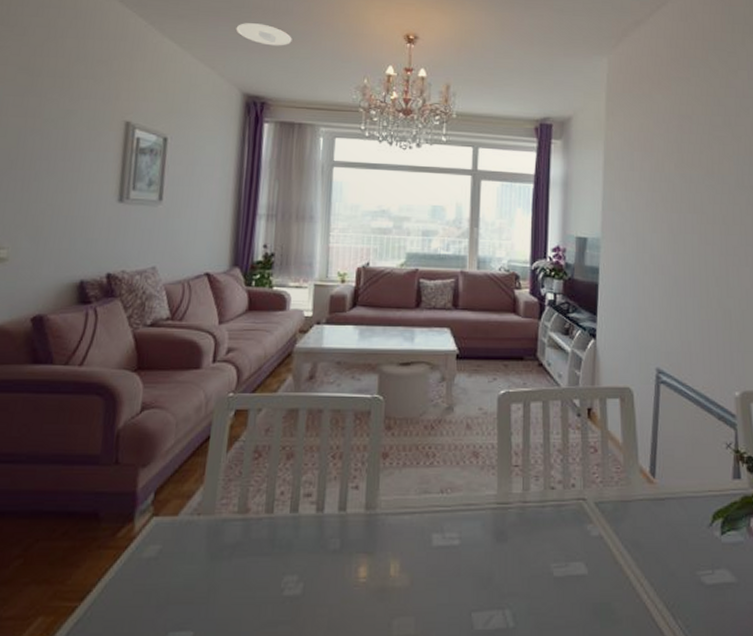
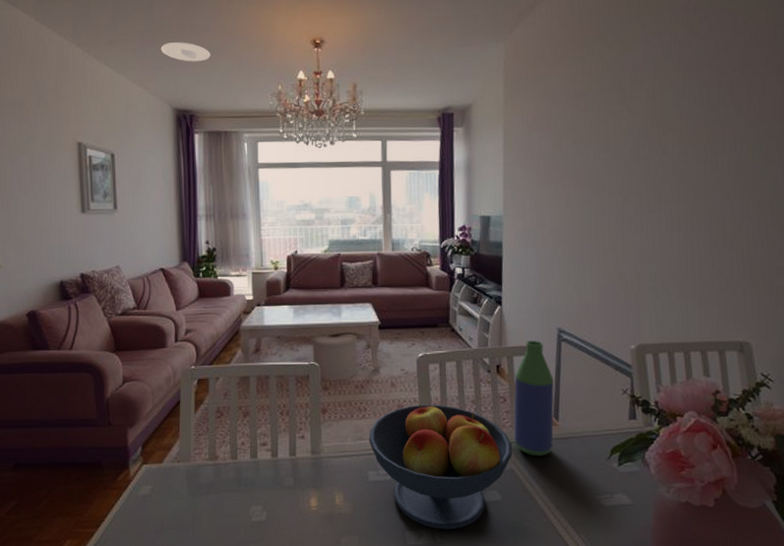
fruit bowl: none [435,451,601,611] -> present [368,404,512,530]
bottle: none [605,380,651,520] -> present [514,340,554,456]

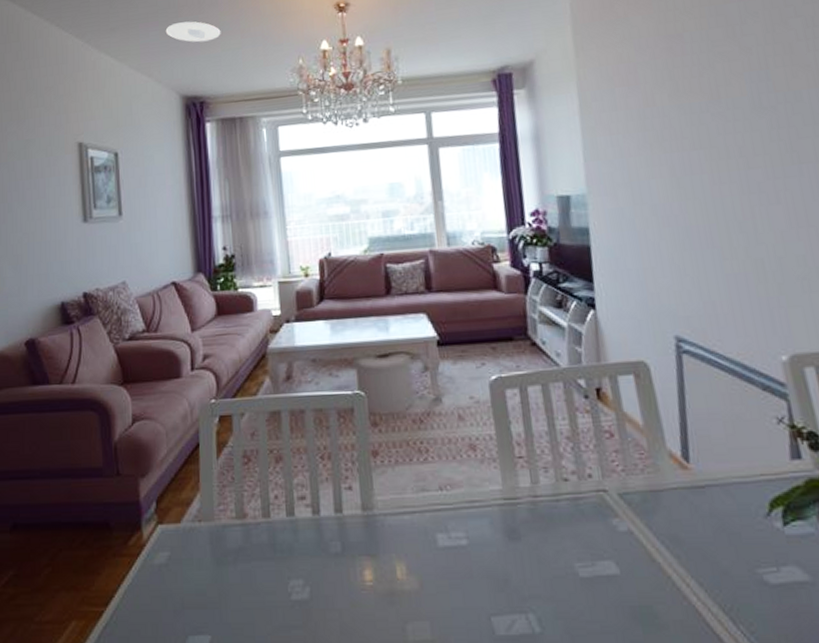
fruit bowl: present [368,404,512,530] -> none [434,442,629,615]
bottle: present [514,340,554,456] -> none [622,353,686,513]

